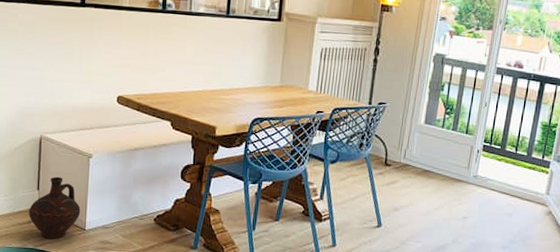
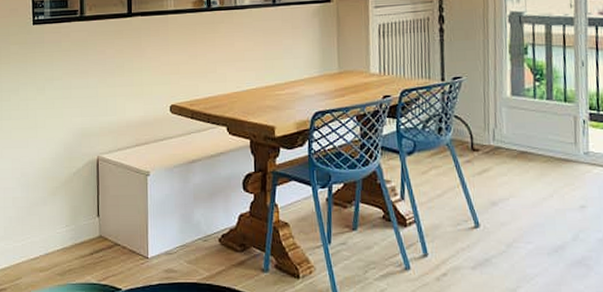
ceramic jug: present [29,176,81,239] -> none [90,200,142,271]

